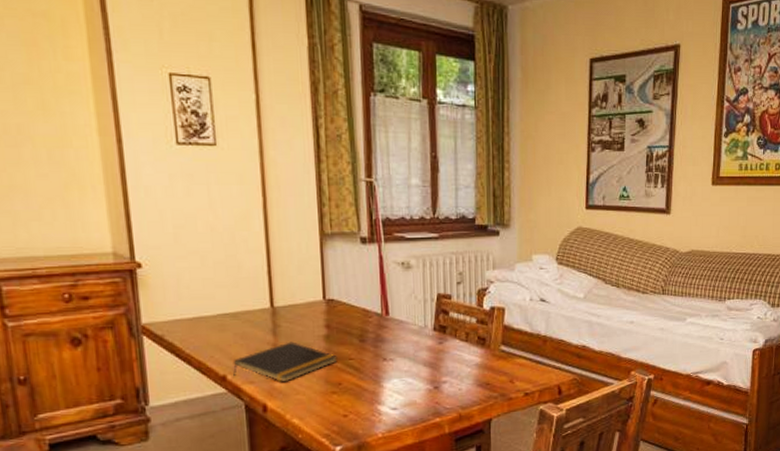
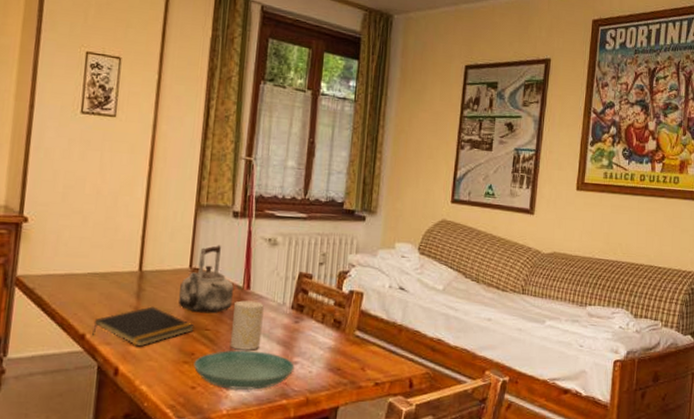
kettle: none [316,273,373,344] -> present [179,244,234,314]
saucer: none [342,375,444,414] -> present [193,350,295,391]
cup: none [375,326,407,376] -> present [230,300,264,351]

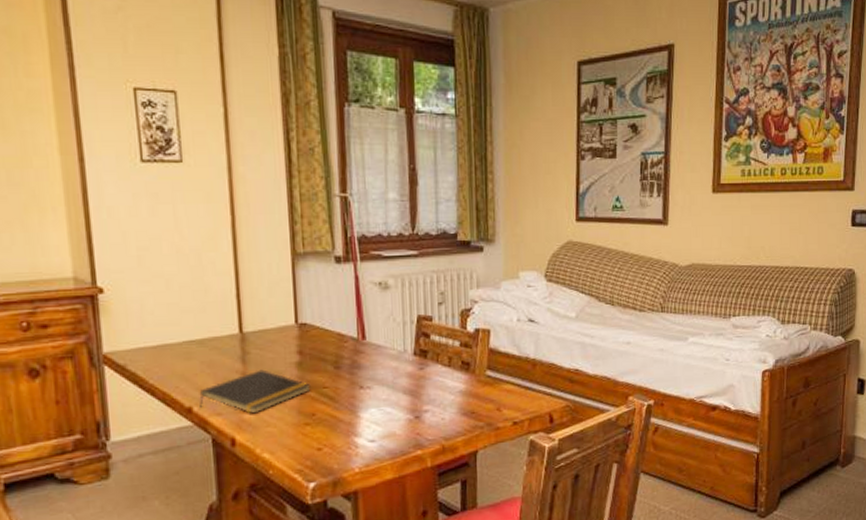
kettle: present [179,244,234,314] -> none [288,294,348,371]
saucer: present [193,350,295,391] -> none [316,404,426,447]
cup: present [230,300,264,351] -> none [351,351,386,405]

